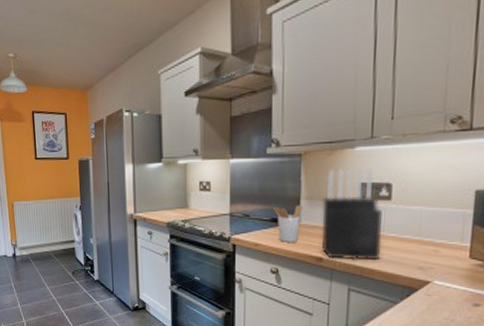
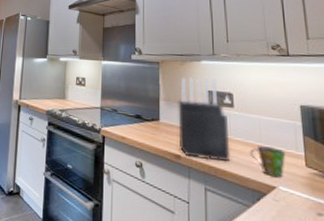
utensil holder: present [273,205,303,242] -> none [137,104,162,139]
cup: none [404,240,448,272] -> present [249,146,286,178]

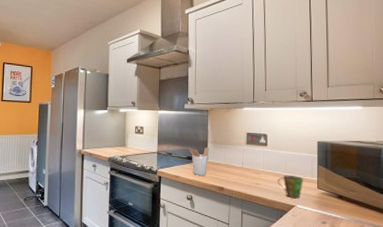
utensil holder: none [137,104,162,139] -> present [189,147,210,175]
knife block: present [178,77,231,161] -> none [222,122,263,190]

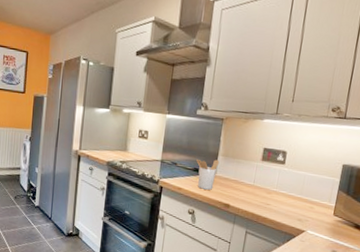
cup: present [277,175,304,199] -> none [289,198,320,224]

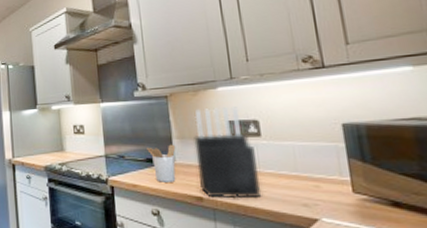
knife block: none [230,134,278,210] -> present [194,107,262,199]

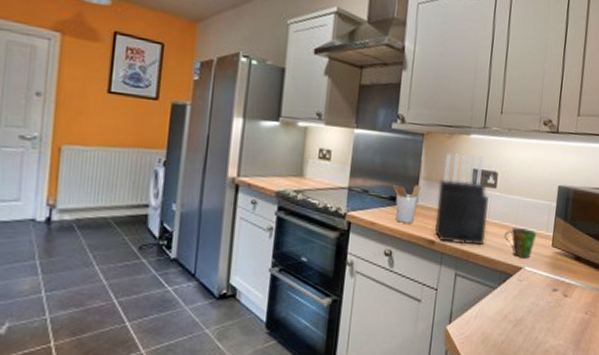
cup: none [283,175,328,209] -> present [503,228,537,259]

